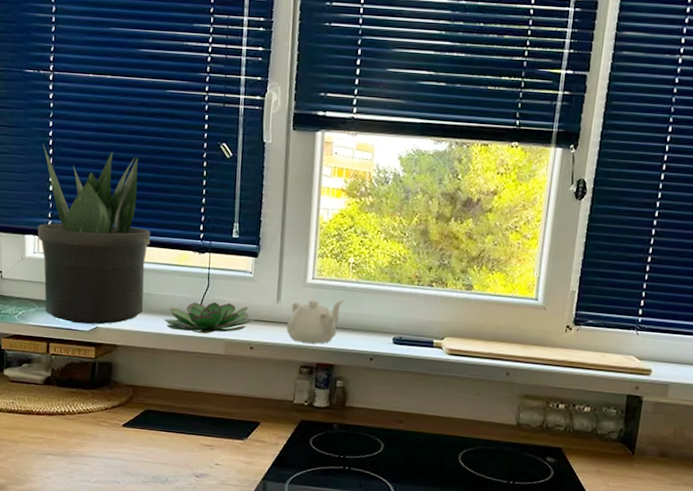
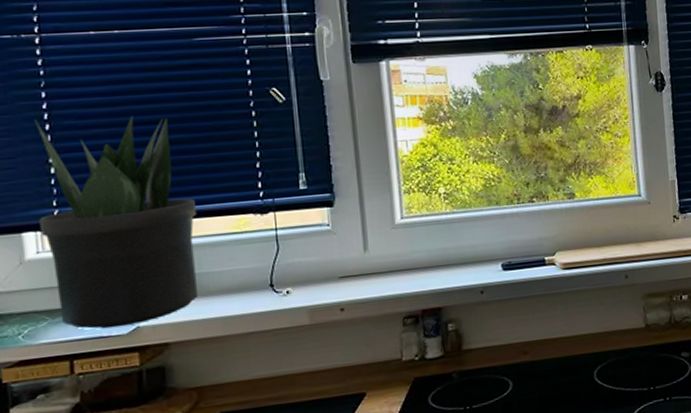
succulent plant: present [163,302,253,334] -> none [226,263,339,309]
teapot: present [286,300,344,344] -> none [380,235,441,291]

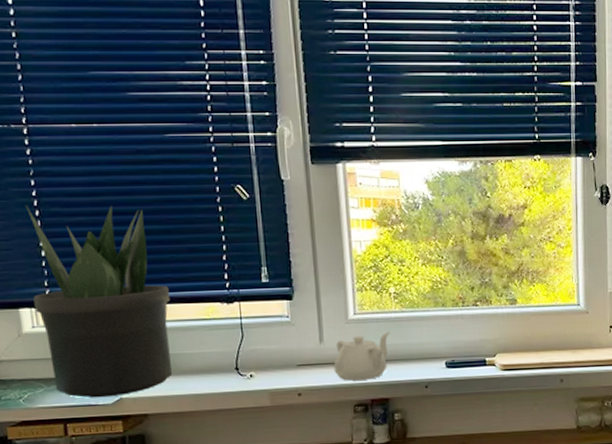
teapot: none [380,235,441,291] -> present [334,332,390,381]

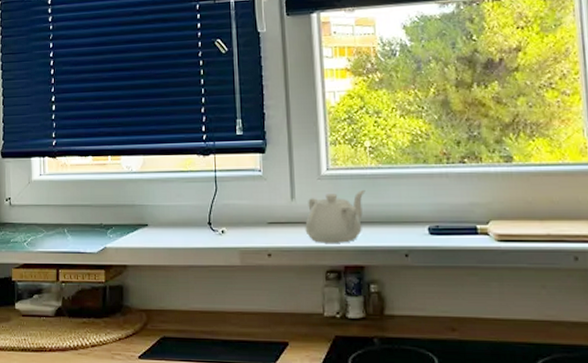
planter: present [25,205,173,398] -> none [43,64,153,246]

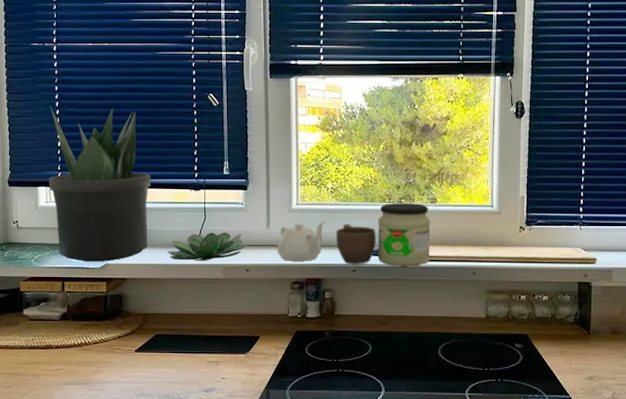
planter: none [43,64,153,246] -> present [49,106,151,262]
succulent plant: none [173,206,267,243] -> present [167,232,247,261]
cup: none [379,193,434,246] -> present [336,224,376,264]
jar: none [434,163,511,249] -> present [377,203,431,266]

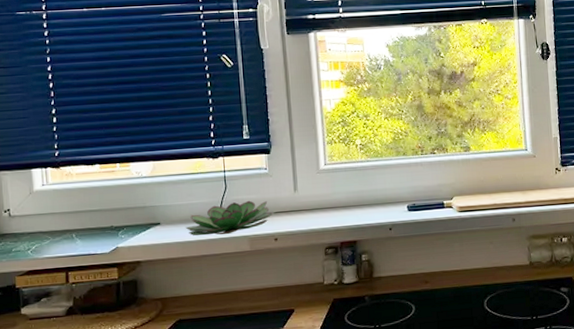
planter: present [49,106,151,262] -> none [41,77,164,248]
teapot: present [277,221,326,261] -> none [307,180,357,226]
cup: present [336,224,376,264] -> none [368,180,412,222]
jar: present [377,203,431,266] -> none [412,153,469,220]

